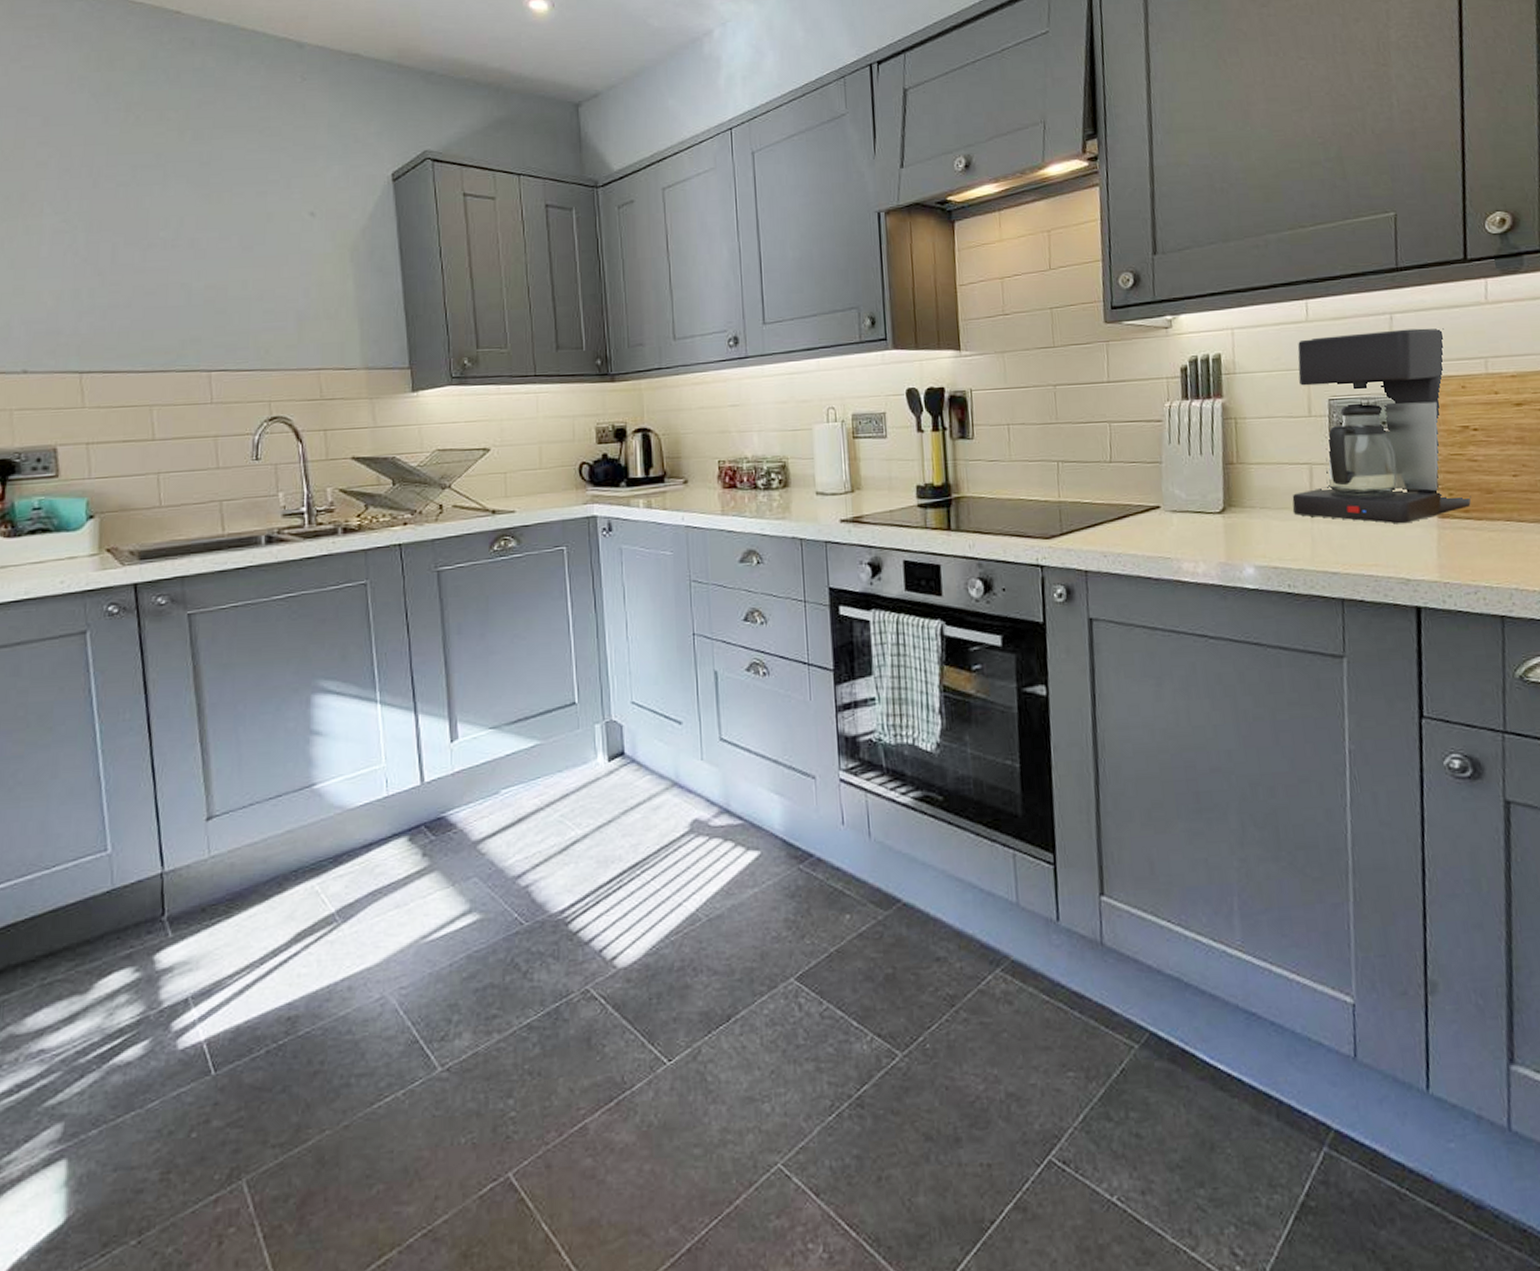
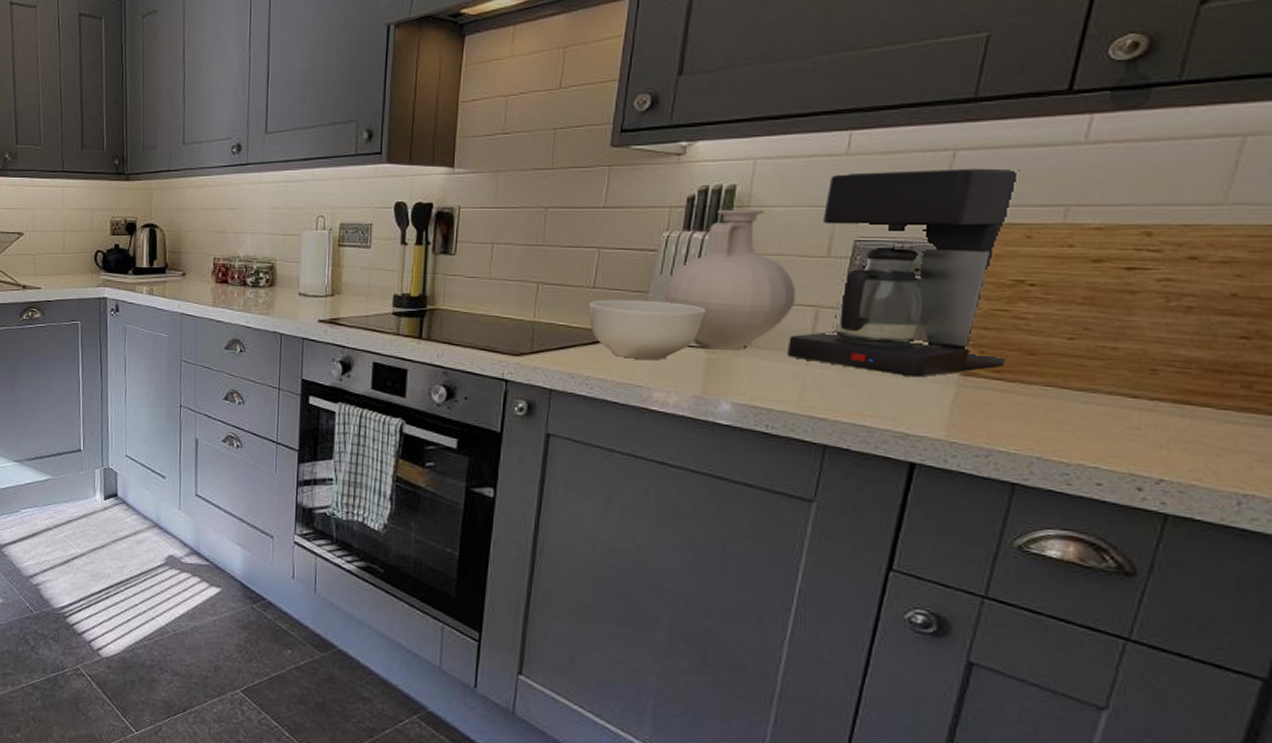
bowl: none [1109,470,1216,531] -> present [589,299,705,360]
ceramic jug: none [1175,375,1291,514] -> present [663,209,796,350]

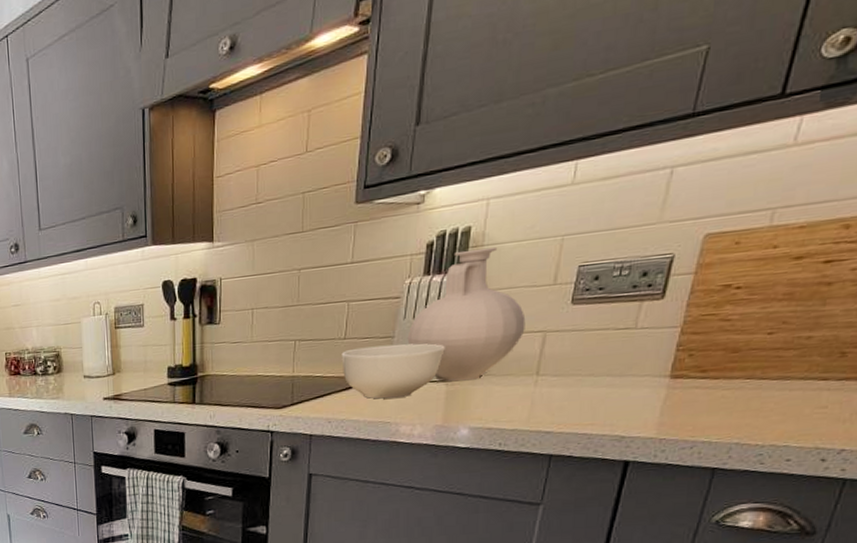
coffee maker: present [786,168,1020,378] -> none [517,179,732,386]

